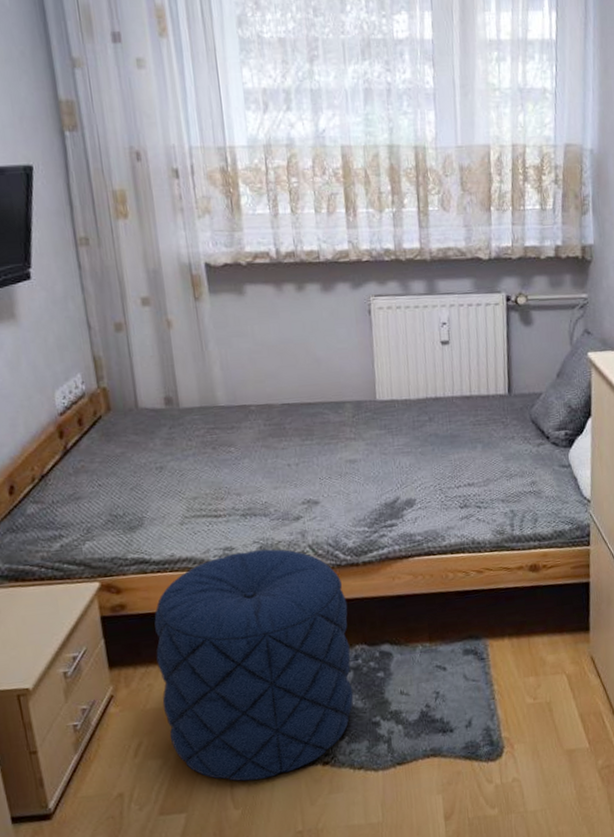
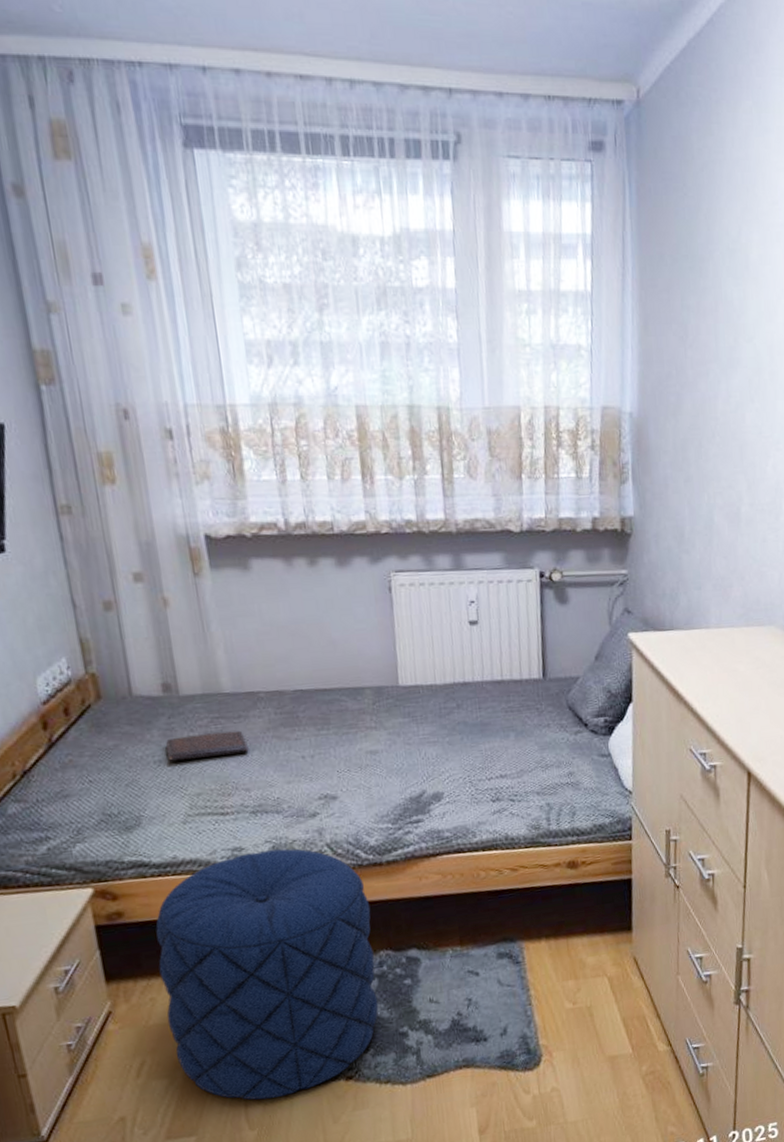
book: none [166,440,240,468] -> present [165,730,249,761]

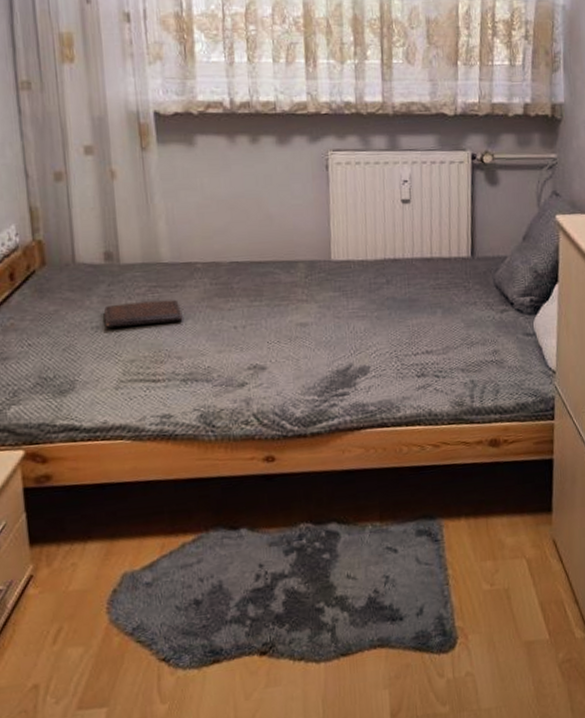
pouf: present [156,848,379,1100] -> none [82,417,296,673]

